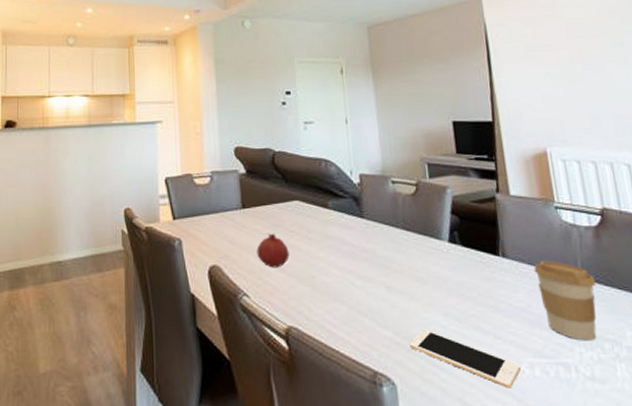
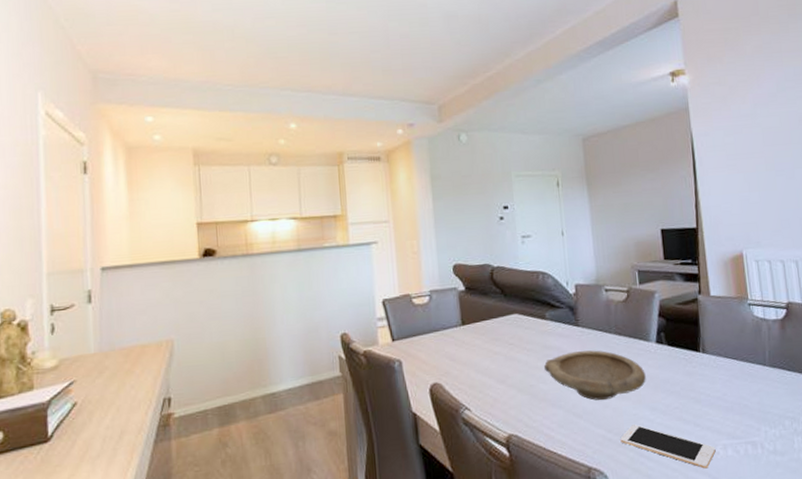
fruit: present [256,233,290,268] -> none [477,347,509,381]
bowl: none [327,245,438,300] -> present [544,350,646,401]
coffee cup: present [534,260,597,341] -> none [729,352,780,421]

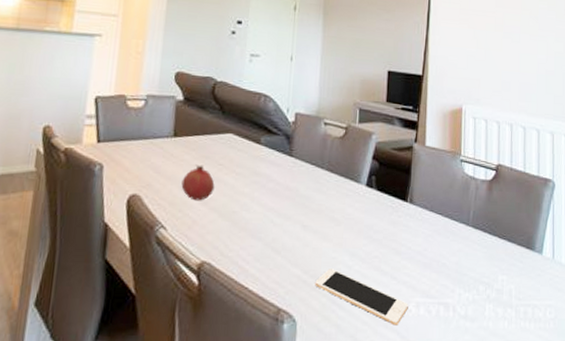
fruit: none [477,347,509,381] -> present [181,164,215,201]
bowl: present [544,350,646,401] -> none [250,183,351,239]

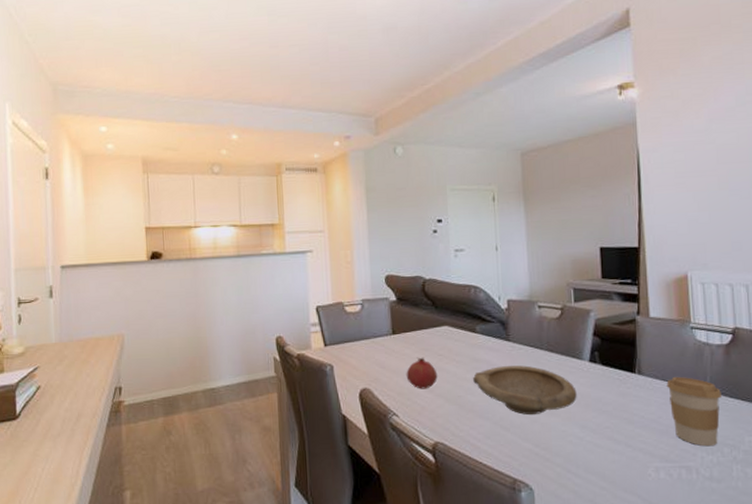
bowl: none [250,183,351,239] -> present [473,365,577,416]
cell phone: present [315,269,408,326] -> none [547,441,647,489]
coffee cup: none [434,208,482,283] -> present [666,376,721,447]

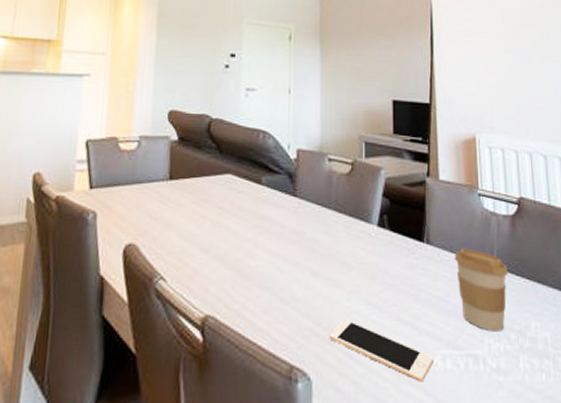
fruit: present [406,357,438,389] -> none [180,209,215,249]
bowl: present [473,365,577,416] -> none [254,226,363,287]
cell phone: none [547,441,647,489] -> present [329,319,434,382]

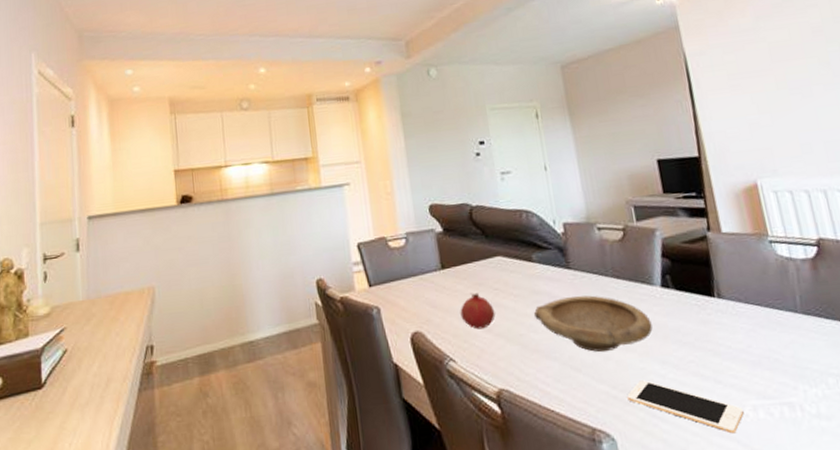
fruit: none [180,209,215,249] -> present [460,292,496,330]
bowl: none [254,226,363,287] -> present [534,295,653,353]
coffee cup: present [454,248,508,332] -> none [751,297,820,378]

